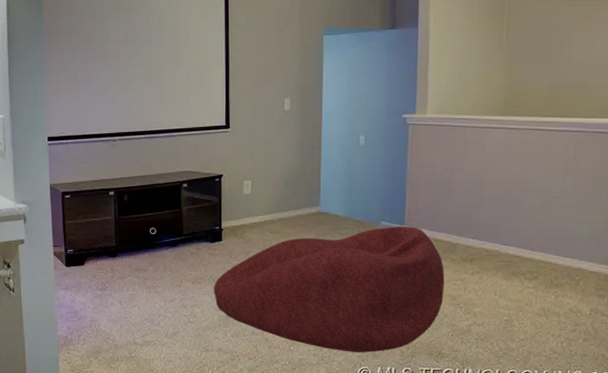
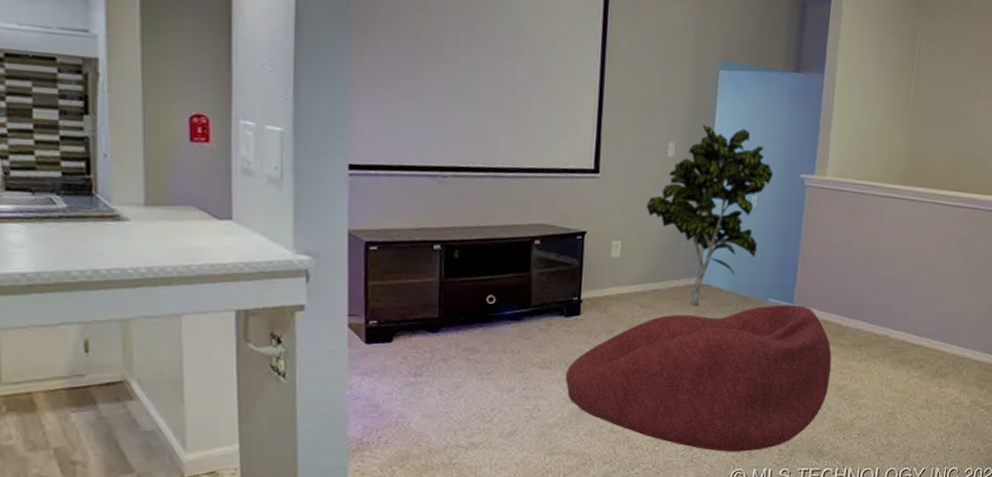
indoor plant: none [269,81,378,231] -> present [646,124,774,306]

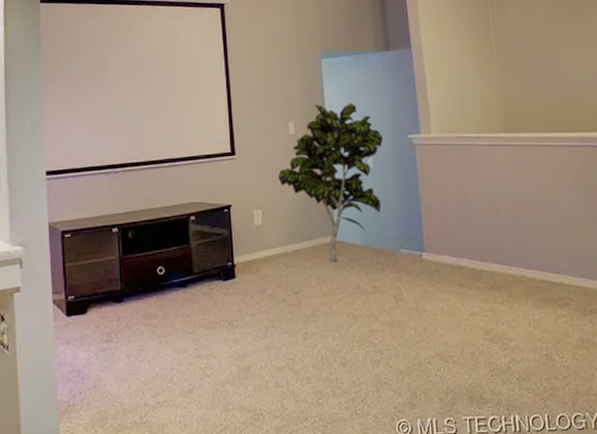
bean bag chair: present [565,304,832,452] -> none [229,253,476,402]

